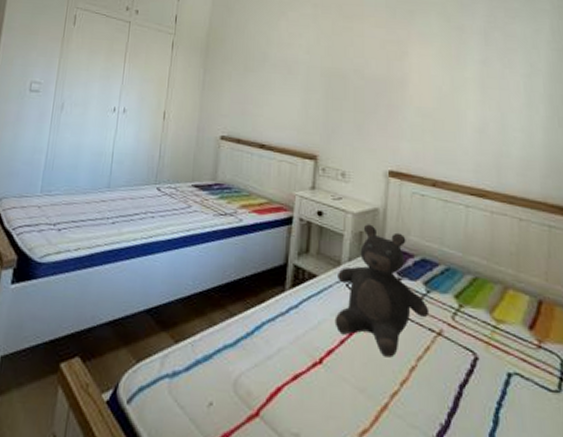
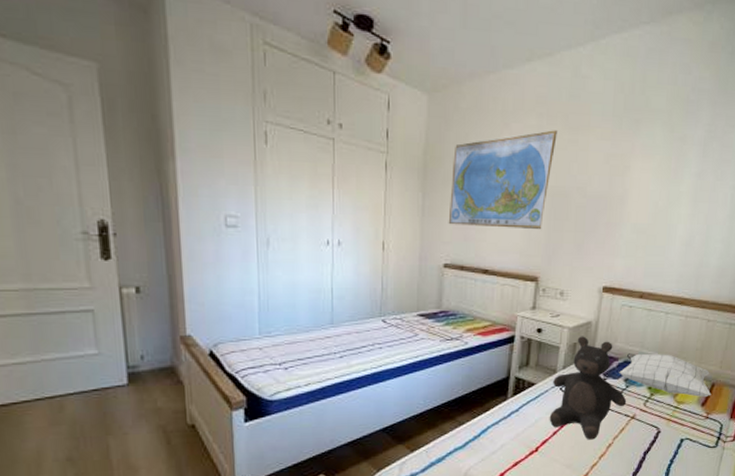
world map: none [226,18,332,107] -> present [448,130,557,229]
pillow: none [416,250,540,317] -> present [619,353,712,397]

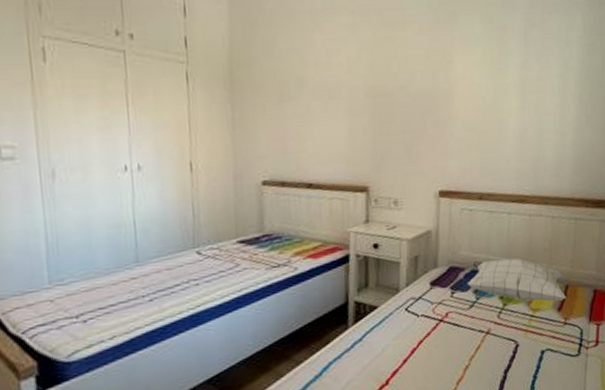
world map: present [448,130,557,229] -> none [262,28,372,137]
teddy bear: present [549,336,627,440] -> none [397,247,479,364]

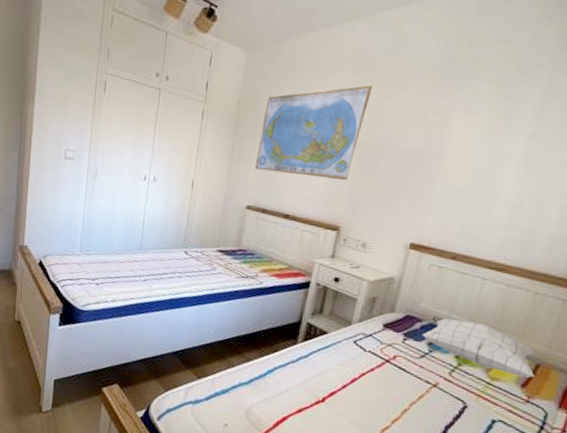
world map: none [262,28,372,137] -> present [254,85,372,180]

